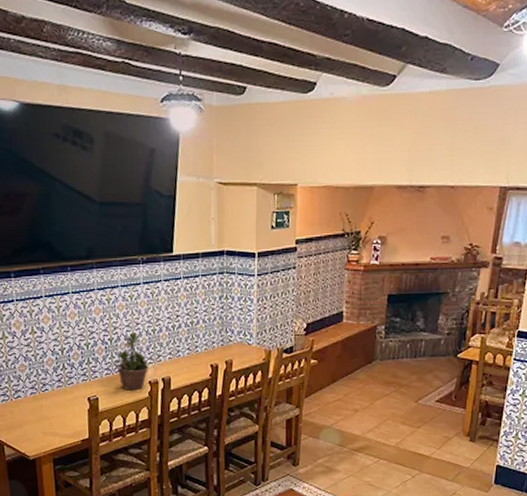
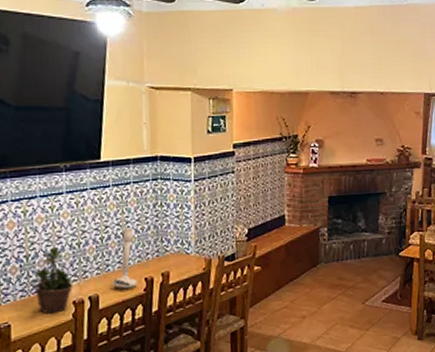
candle holder: none [182,318,204,373] -> present [112,227,137,289]

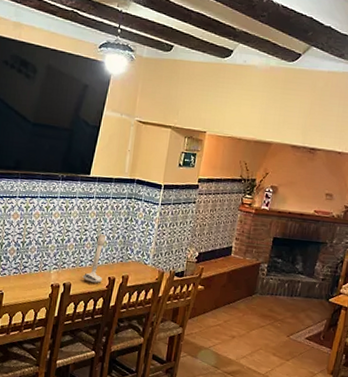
potted plant: present [29,247,74,314] -> none [22,239,54,292]

